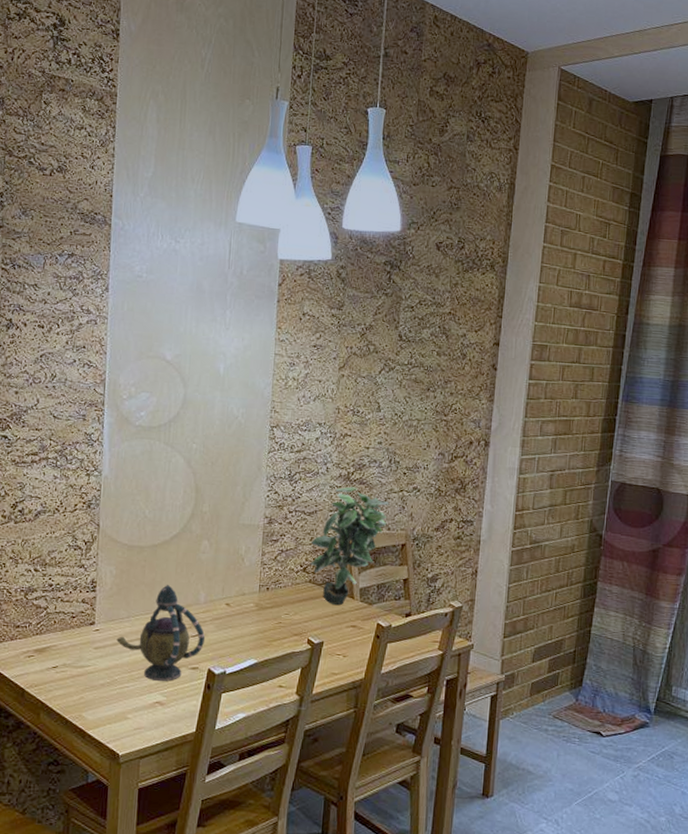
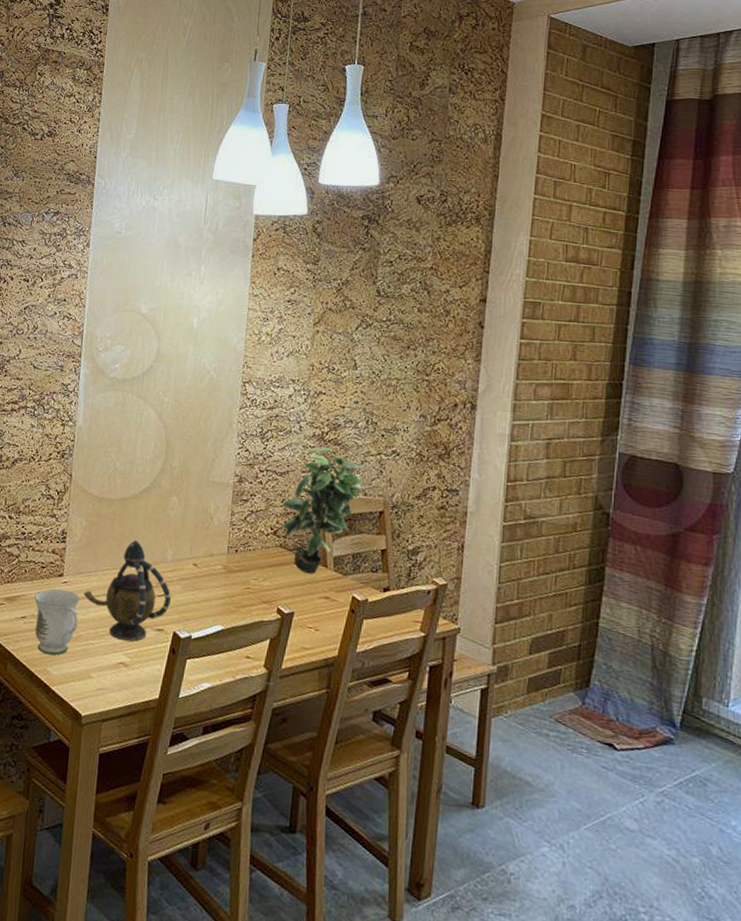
mug: none [66,637,113,701] -> present [34,588,80,656]

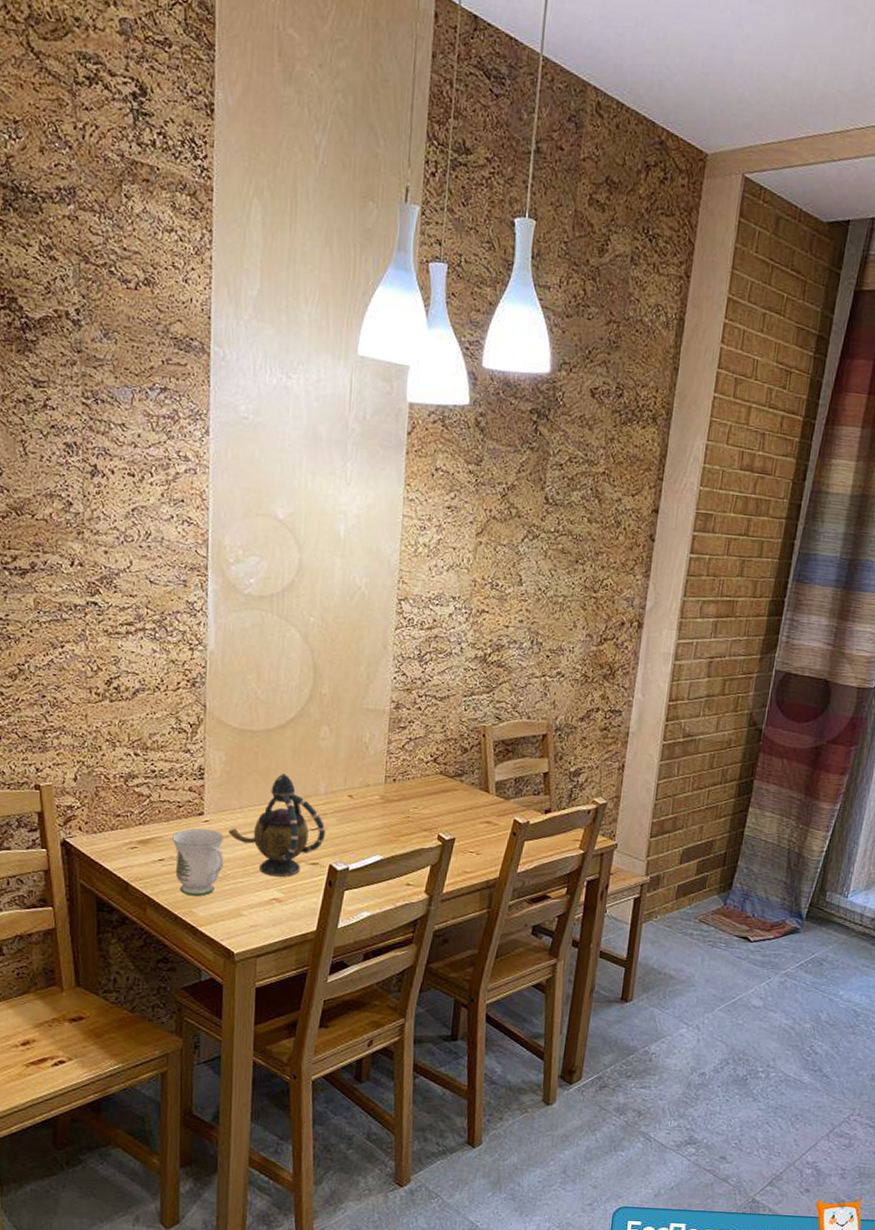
potted plant: present [281,447,366,574] -> none [441,669,530,800]

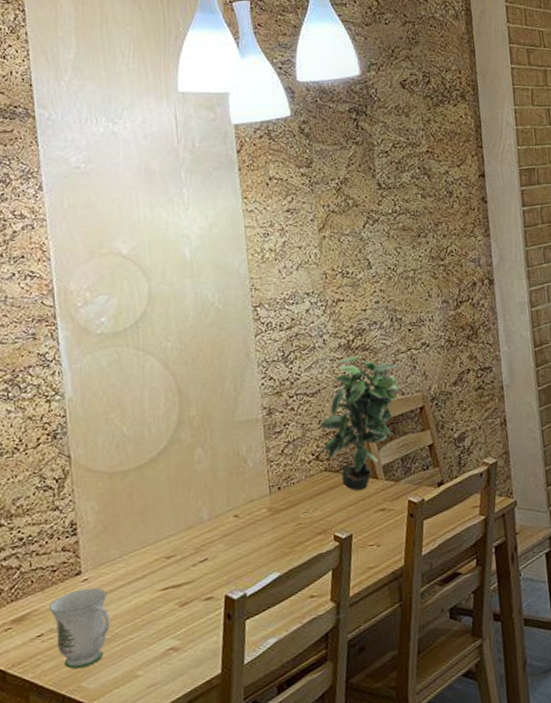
teapot: present [228,774,326,878] -> none [111,508,216,625]
potted plant: none [441,669,530,800] -> present [319,355,400,491]

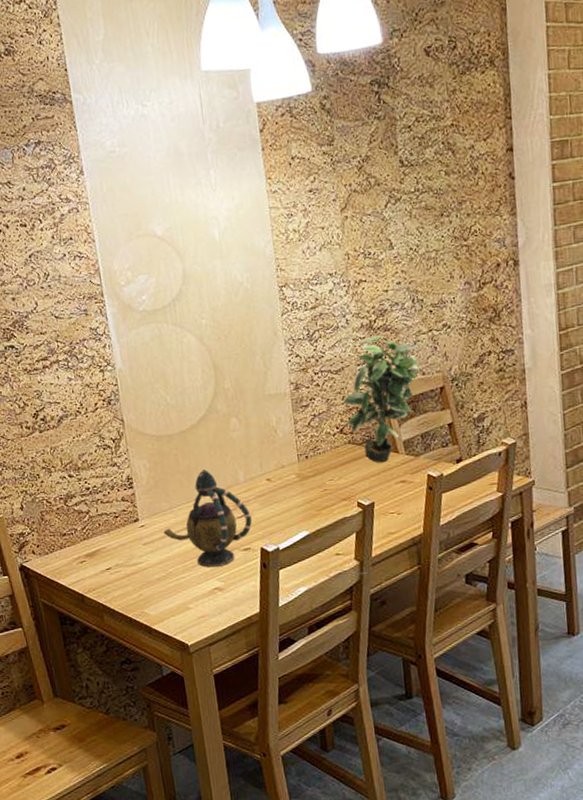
mug: present [50,588,110,669] -> none [115,533,165,598]
teapot: none [111,508,216,625] -> present [163,469,252,568]

